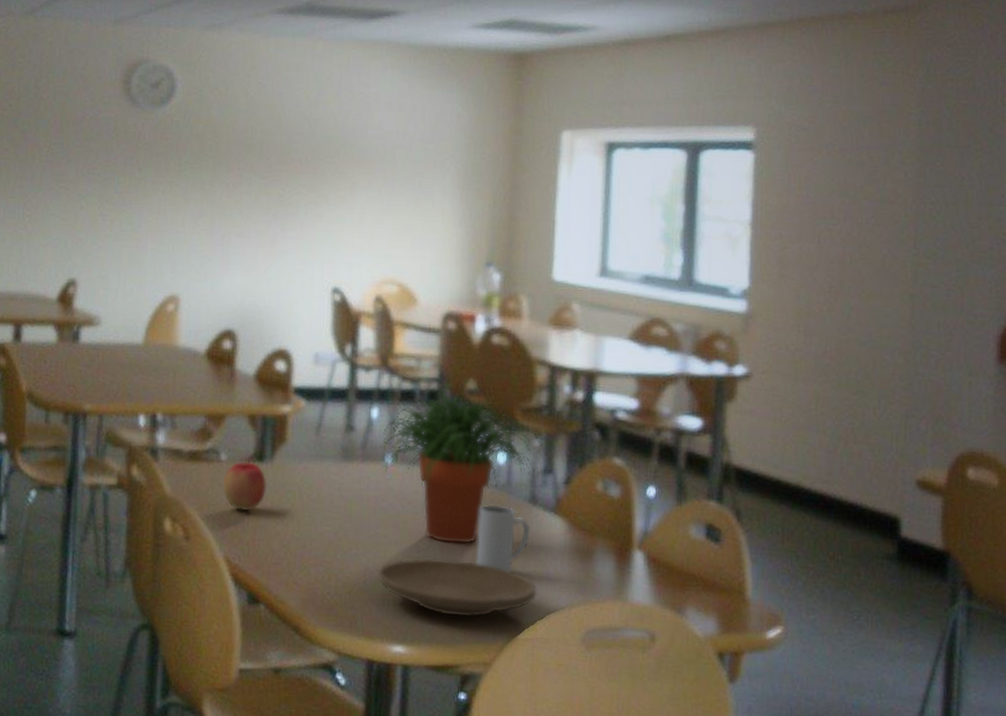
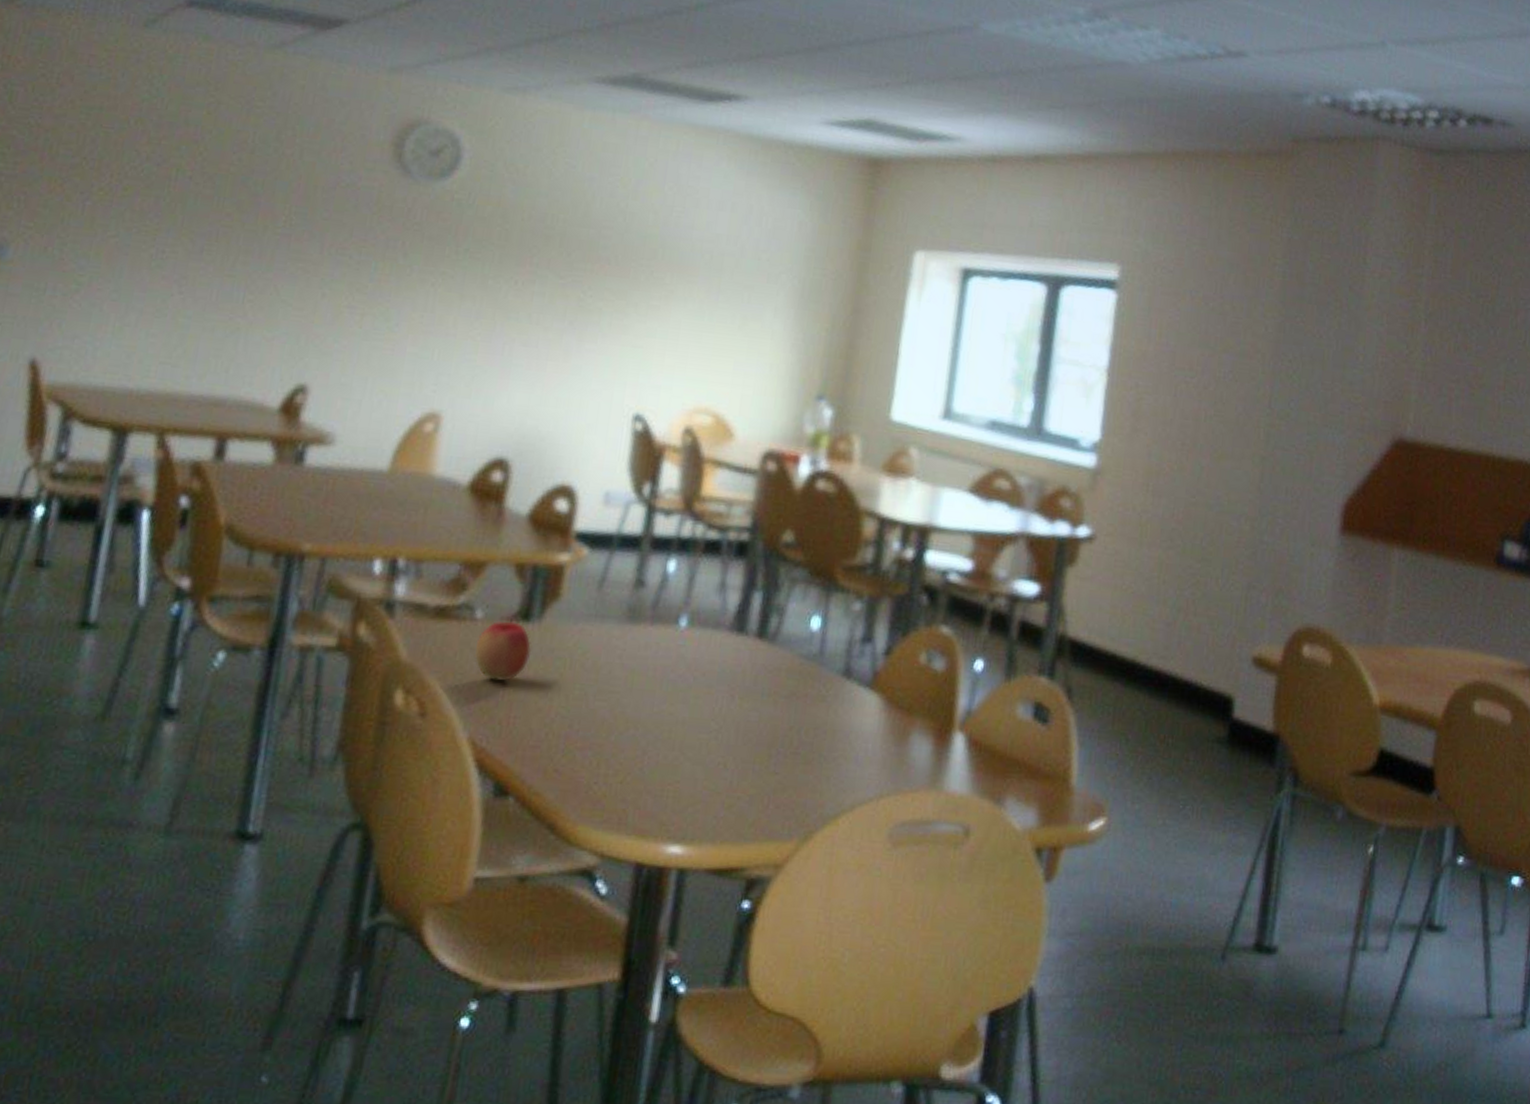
plate: present [377,558,537,618] -> none [657,740,844,811]
potted plant: present [380,394,542,545] -> none [674,546,862,725]
mug: present [475,504,530,573] -> none [774,676,841,758]

